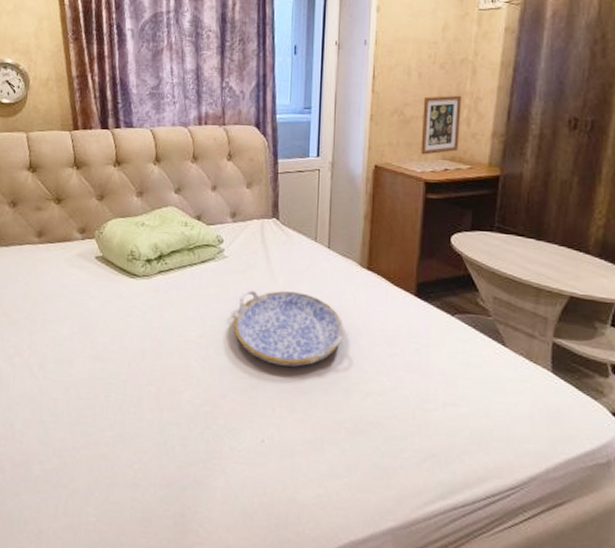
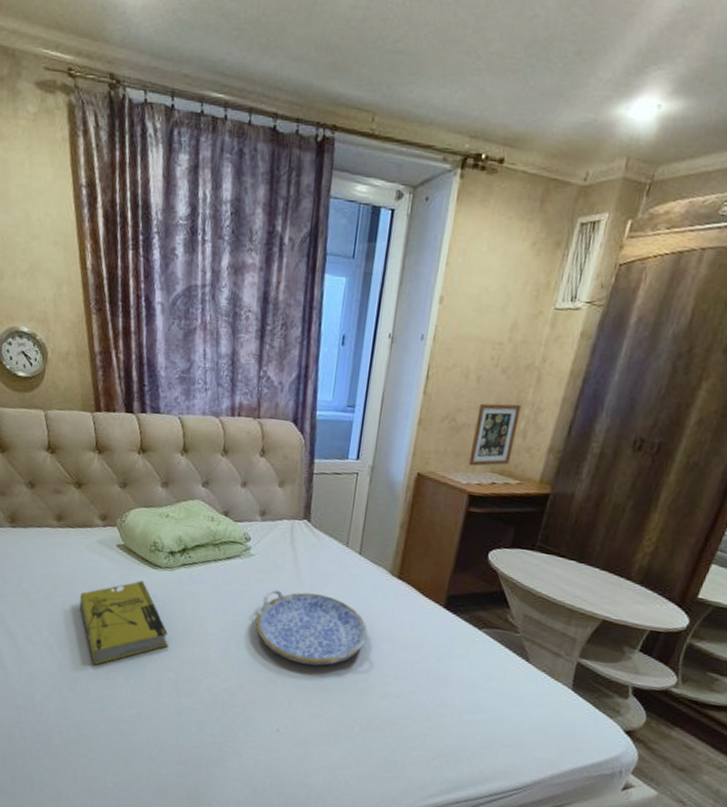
book: none [59,291,149,383] -> present [79,580,169,665]

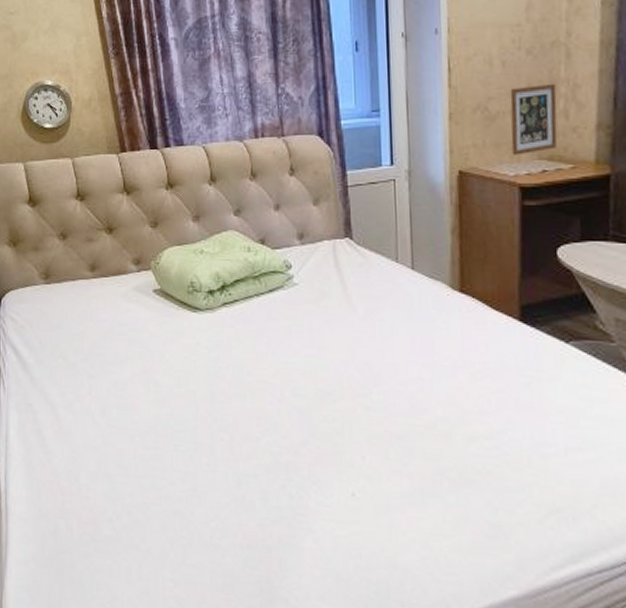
book: present [79,580,169,665] -> none [120,327,219,431]
serving tray: present [255,589,368,666] -> none [309,321,438,408]

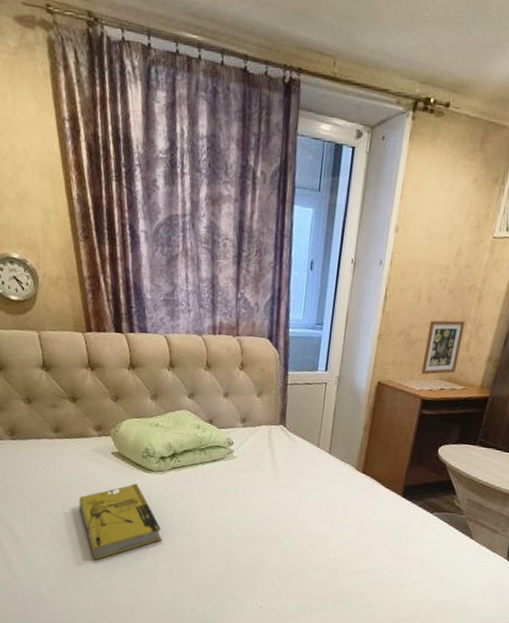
book: none [120,327,219,431] -> present [79,484,163,559]

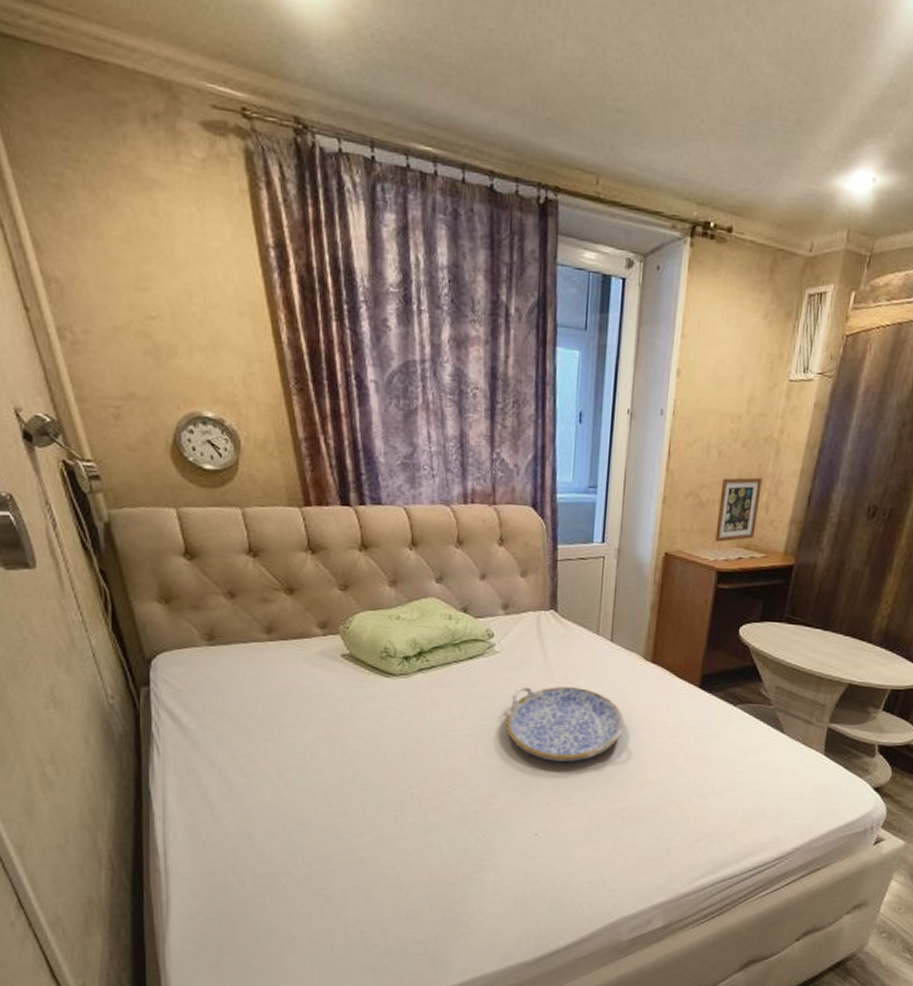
book: present [79,484,163,559] -> none [301,692,410,790]
serving tray: none [239,486,338,551] -> present [505,687,625,762]

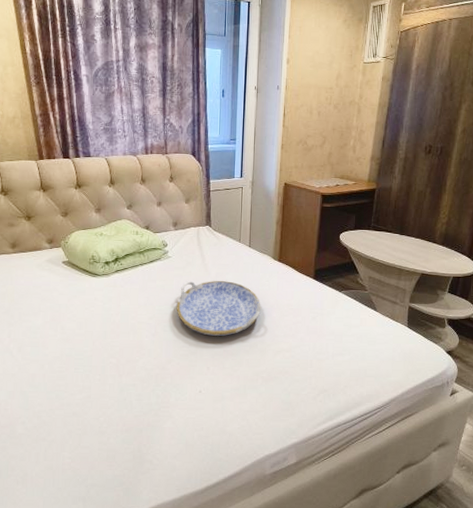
picture frame: present [714,477,763,542] -> none [319,128,350,175]

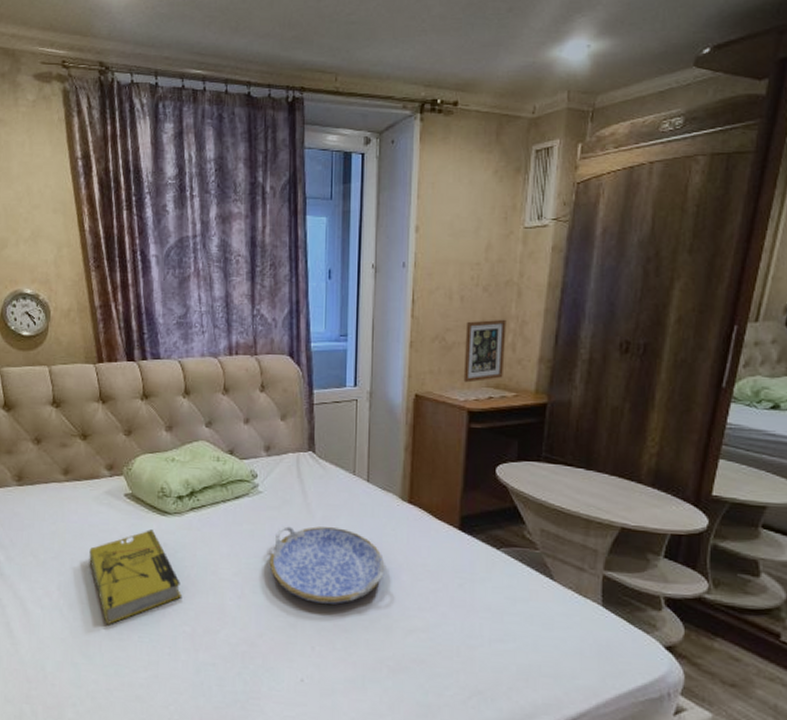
book: none [34,288,110,361] -> present [89,529,183,624]
picture frame: none [319,128,350,175] -> present [463,319,507,383]

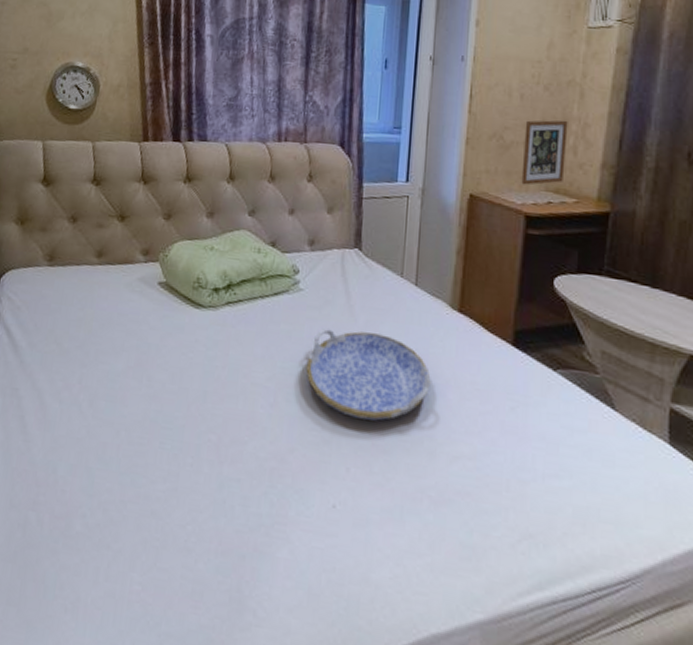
book: present [89,529,183,624] -> none [114,323,211,426]

